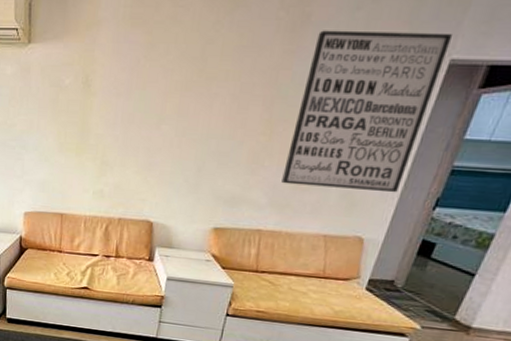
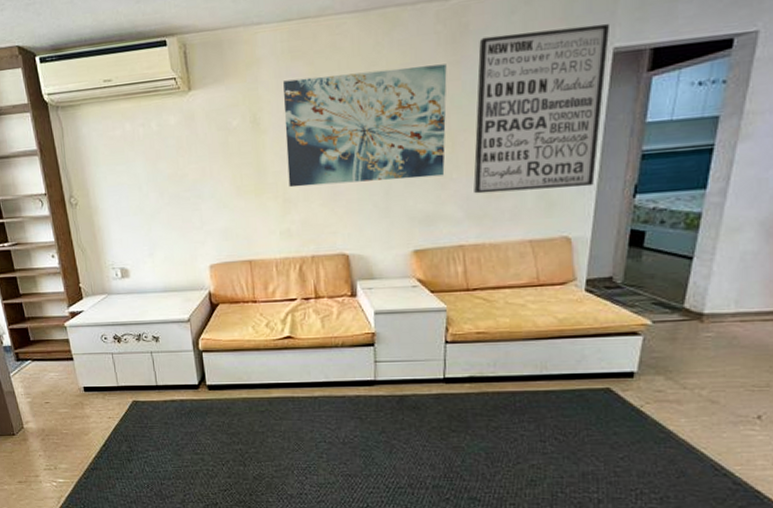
wall art: none [108,46,281,162] -> present [283,64,447,188]

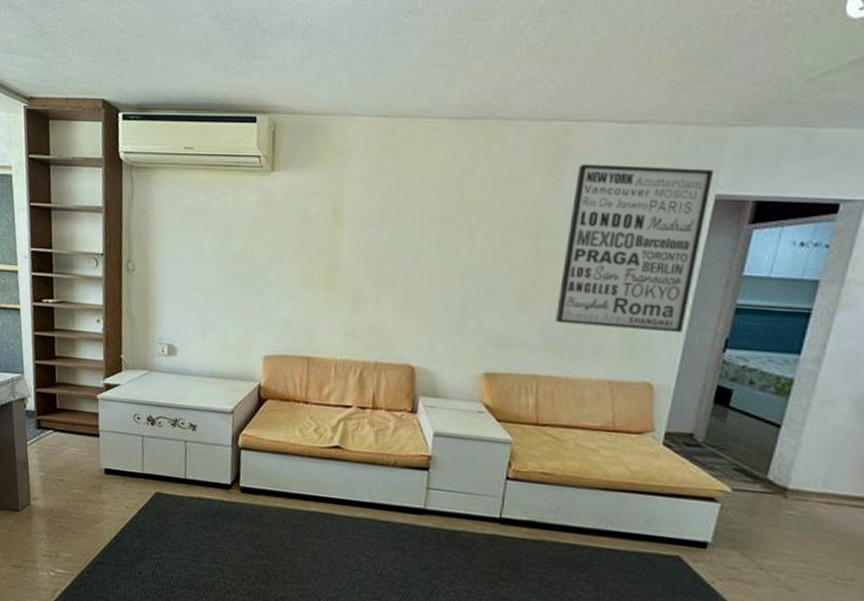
wall art: present [283,64,447,188] -> none [361,176,542,299]

